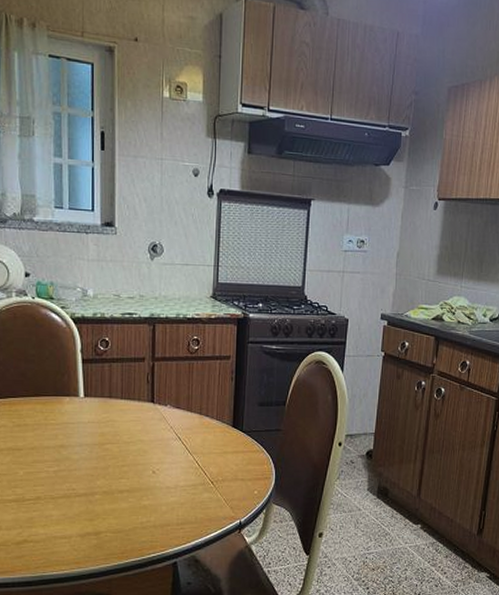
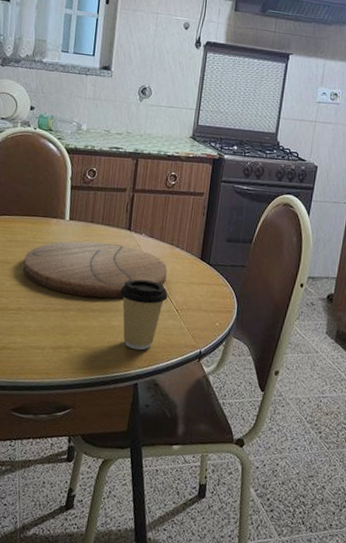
cutting board: none [36,418,198,478] -> present [23,241,167,298]
coffee cup: none [148,454,201,528] -> present [119,279,168,351]

